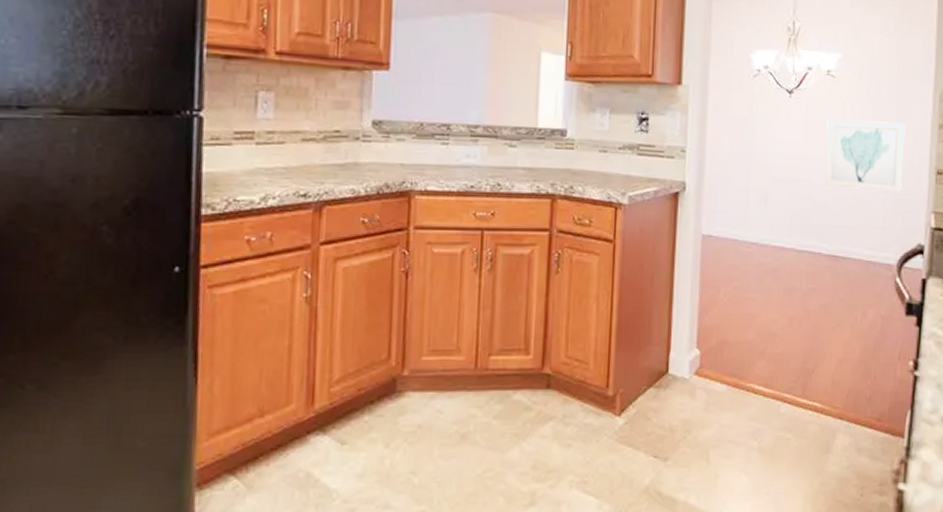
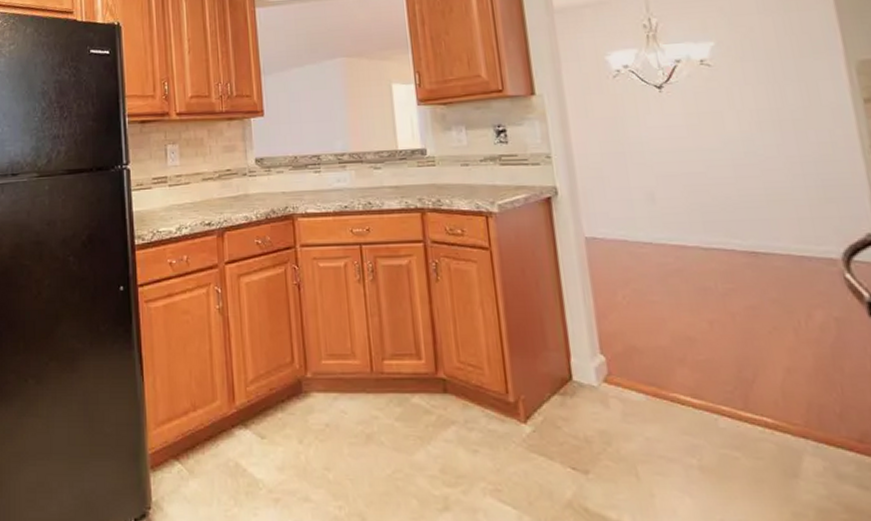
wall art: present [824,120,905,193] -> none [711,102,829,179]

